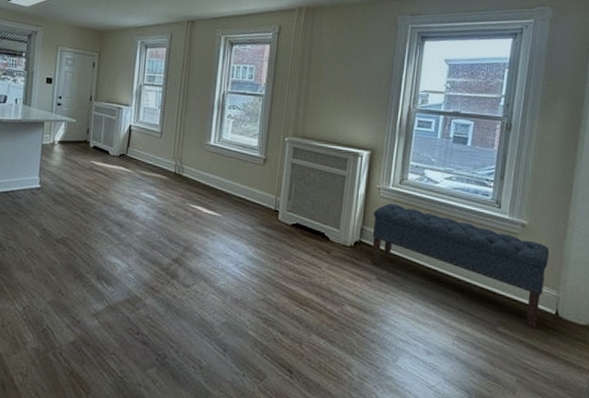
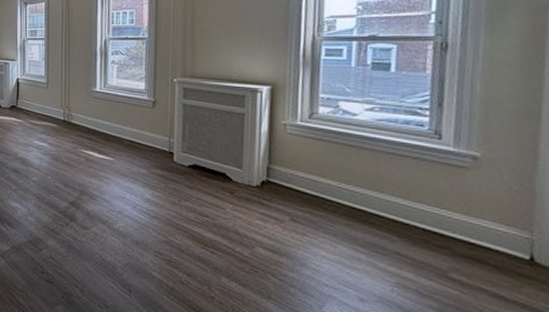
bench: present [370,203,550,329] -> none [279,139,515,276]

